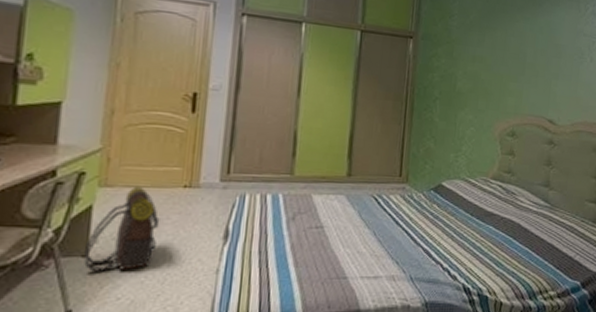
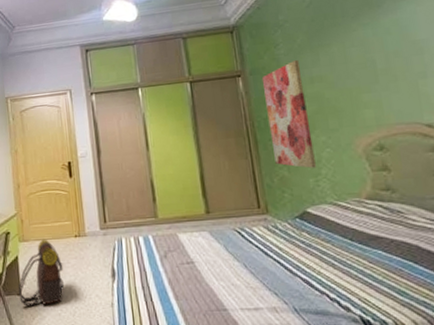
wall art: none [425,34,467,144] -> present [261,59,316,168]

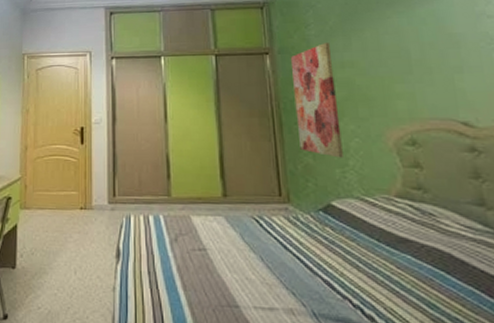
backpack: present [18,239,64,307] -> none [14,208,65,282]

